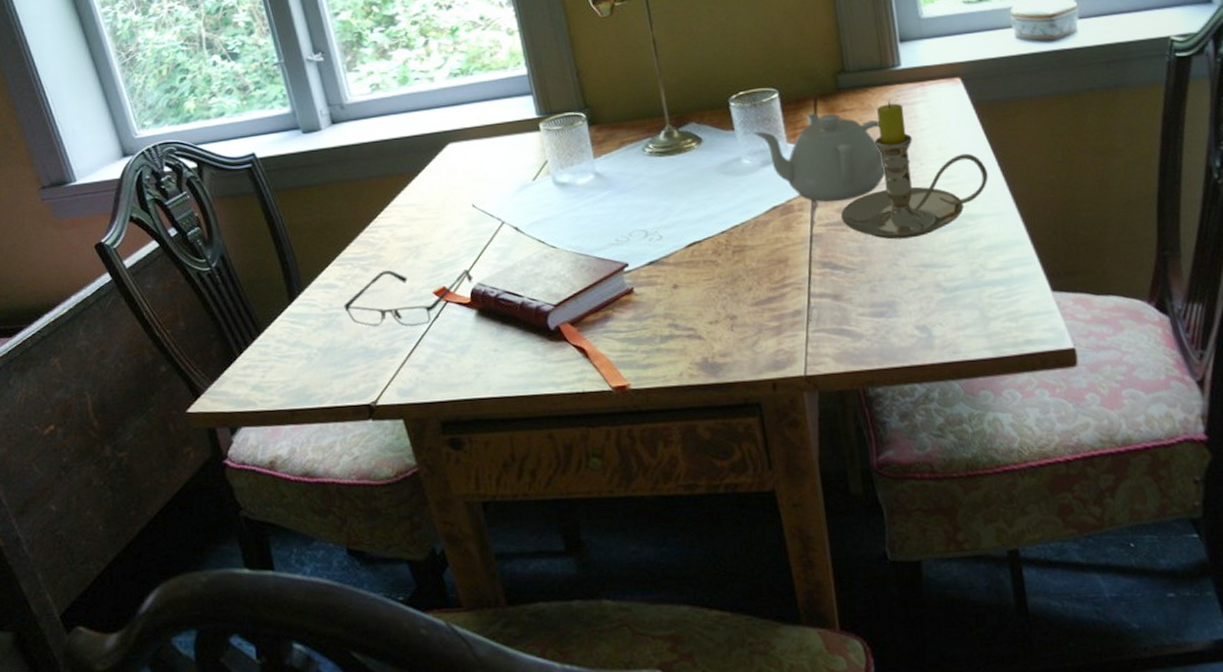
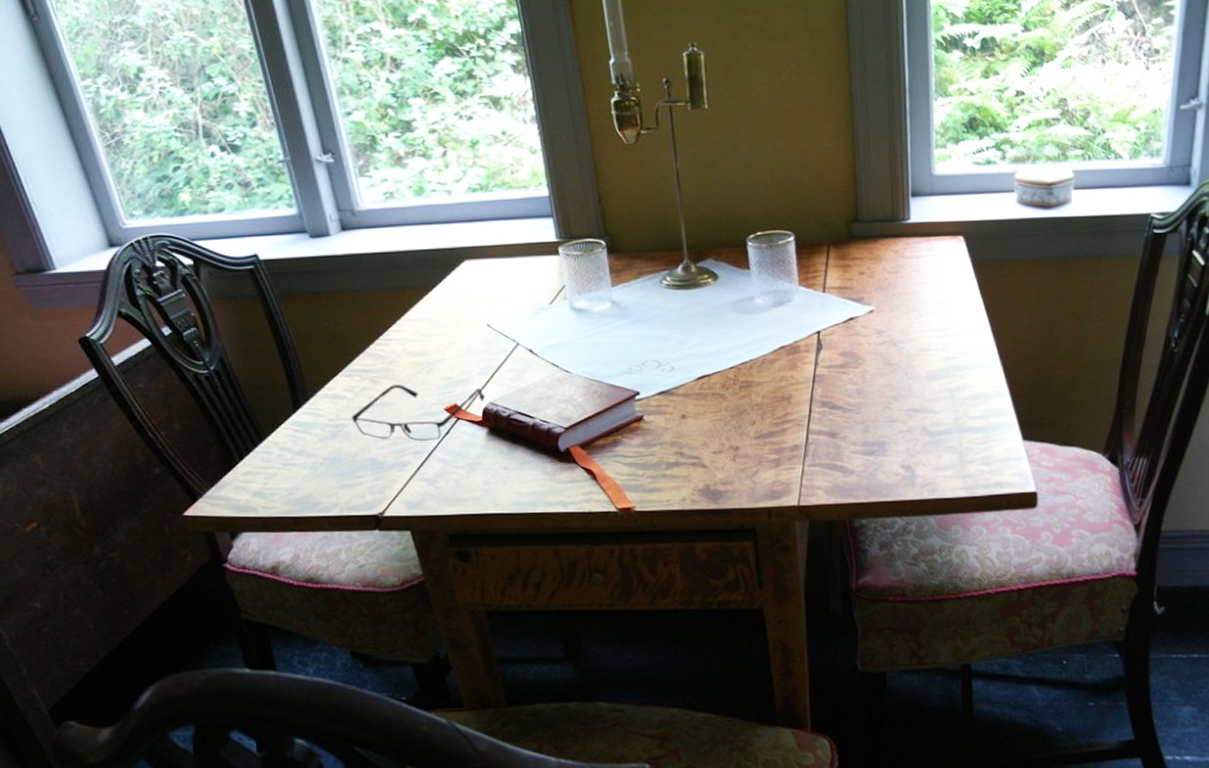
teapot: present [754,113,885,202] -> none [769,259,887,346]
candlestick: present [841,101,988,240] -> none [844,253,979,385]

